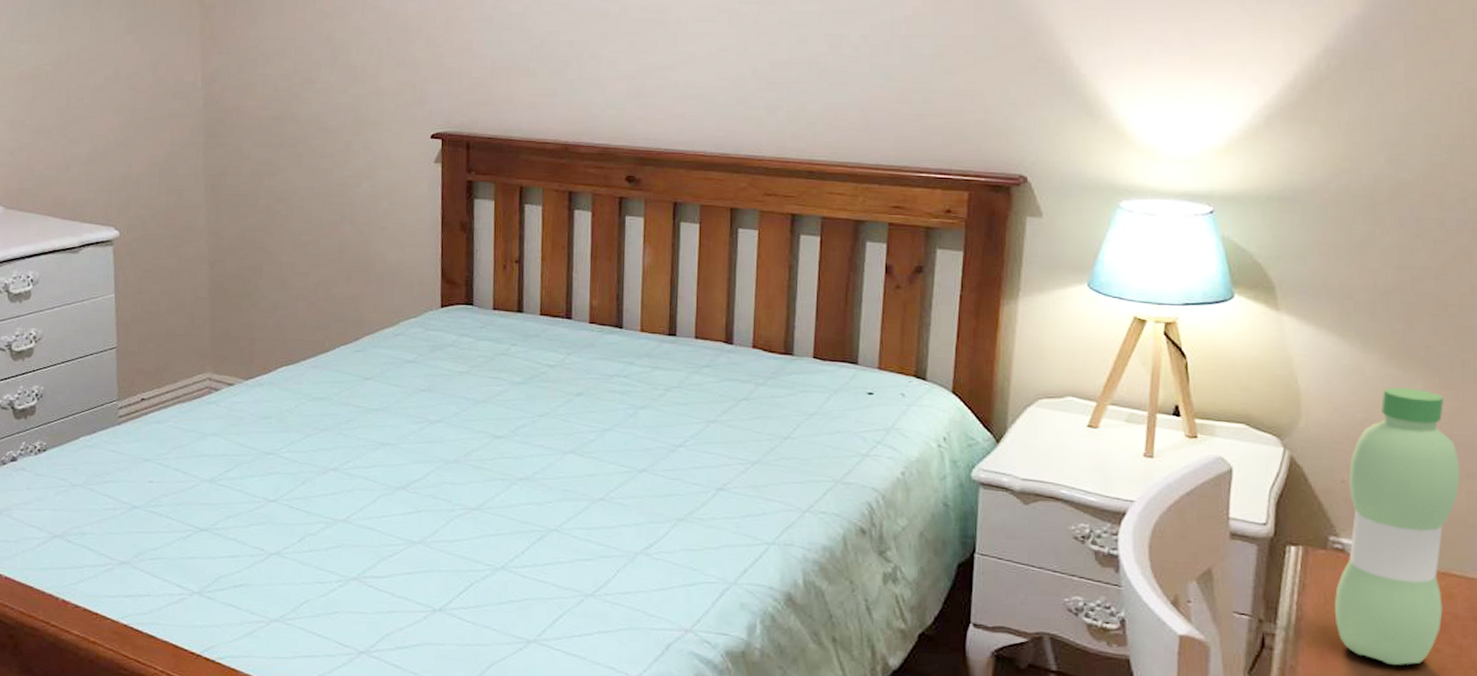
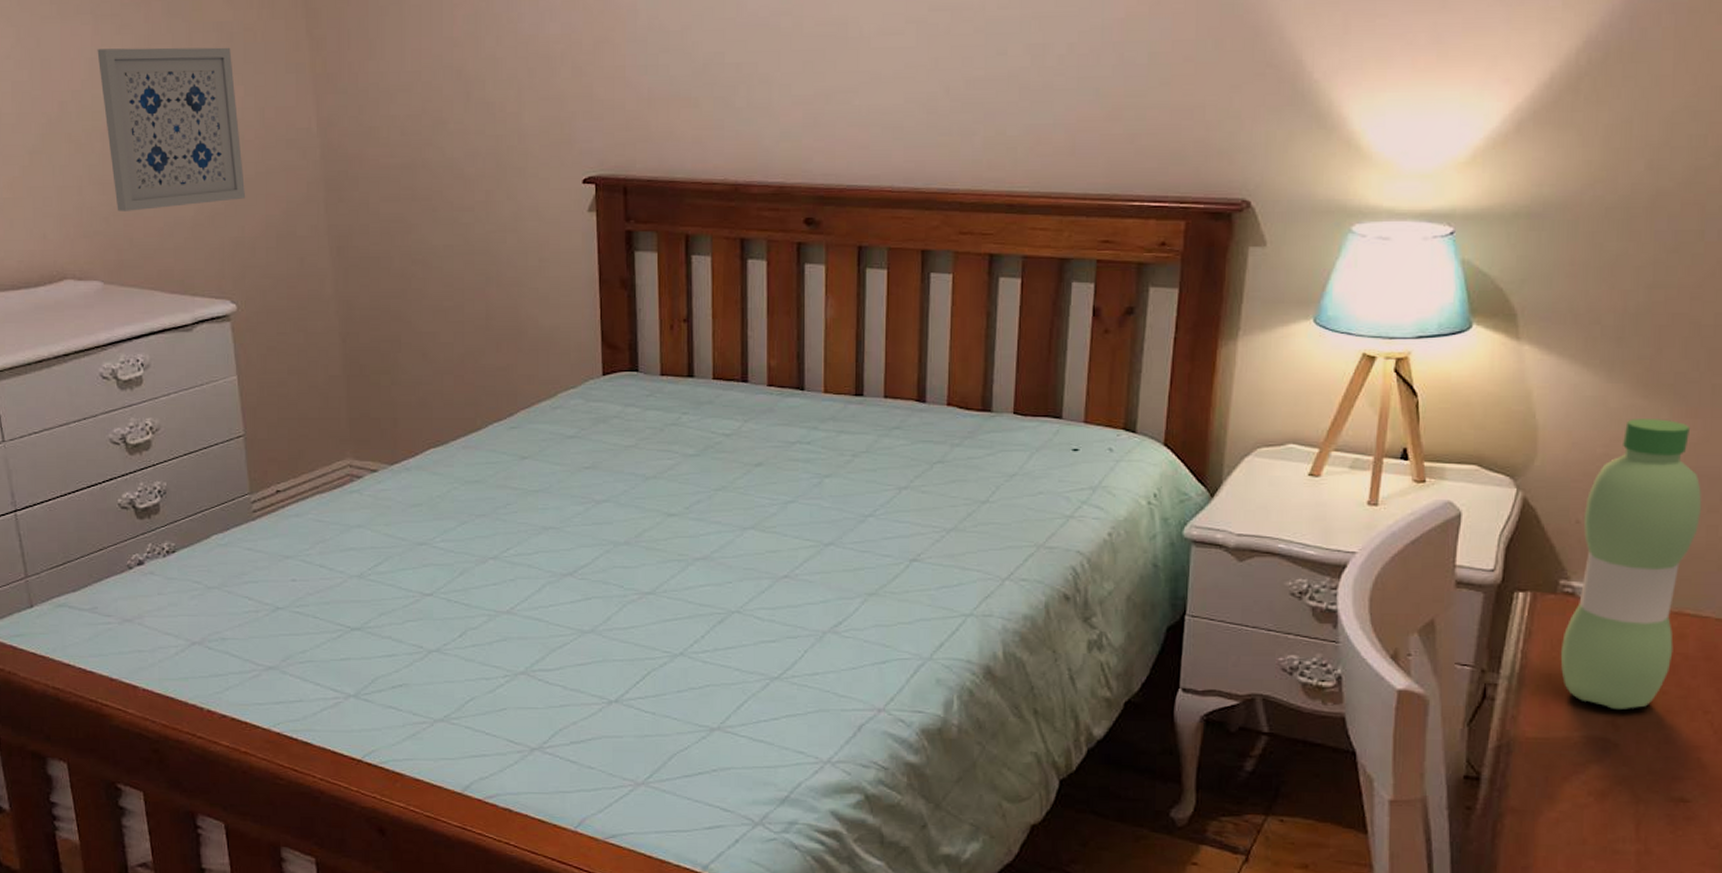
wall art: none [18,9,136,147] -> present [97,47,246,211]

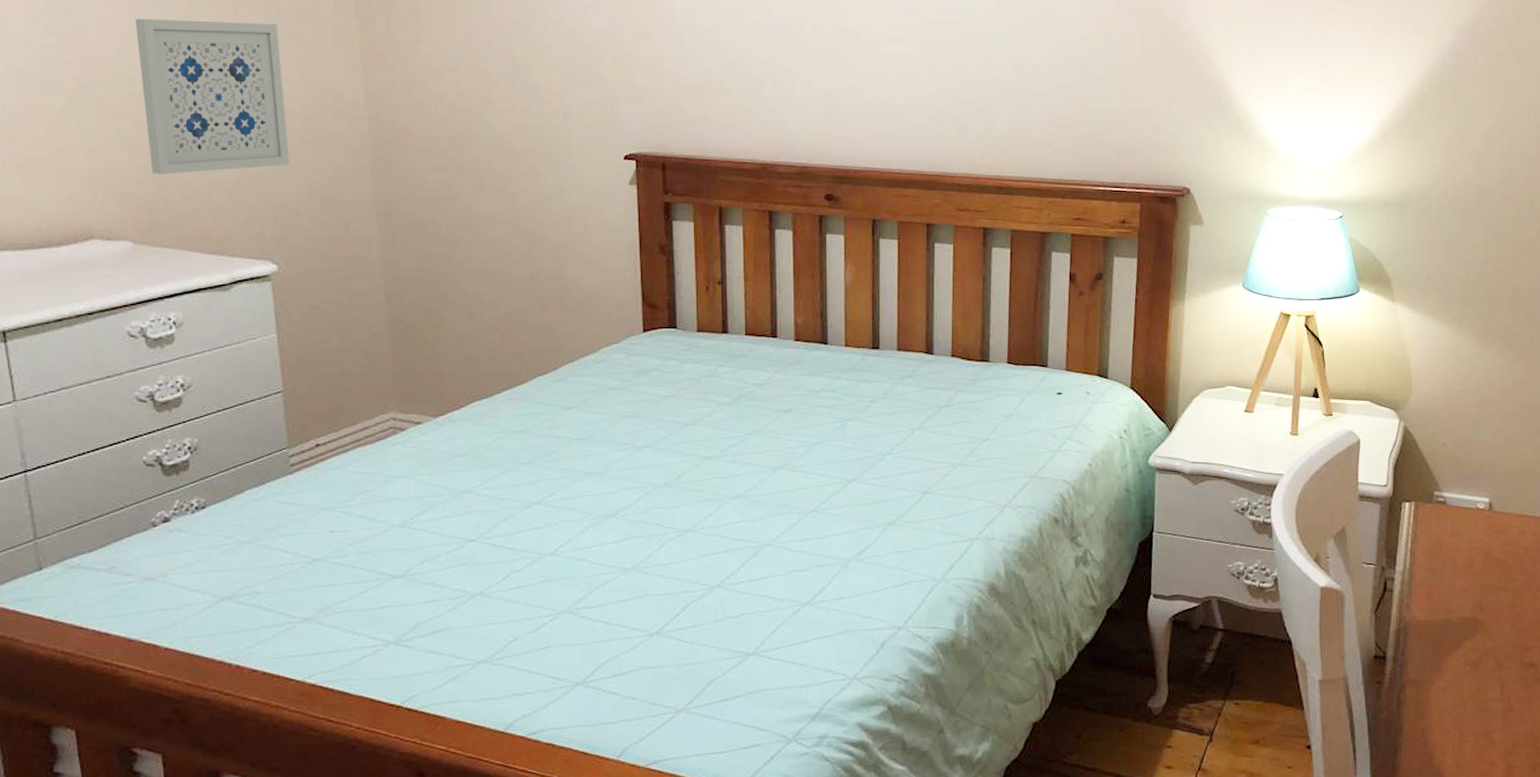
water bottle: present [1560,419,1702,709] -> none [1438,363,1530,594]

